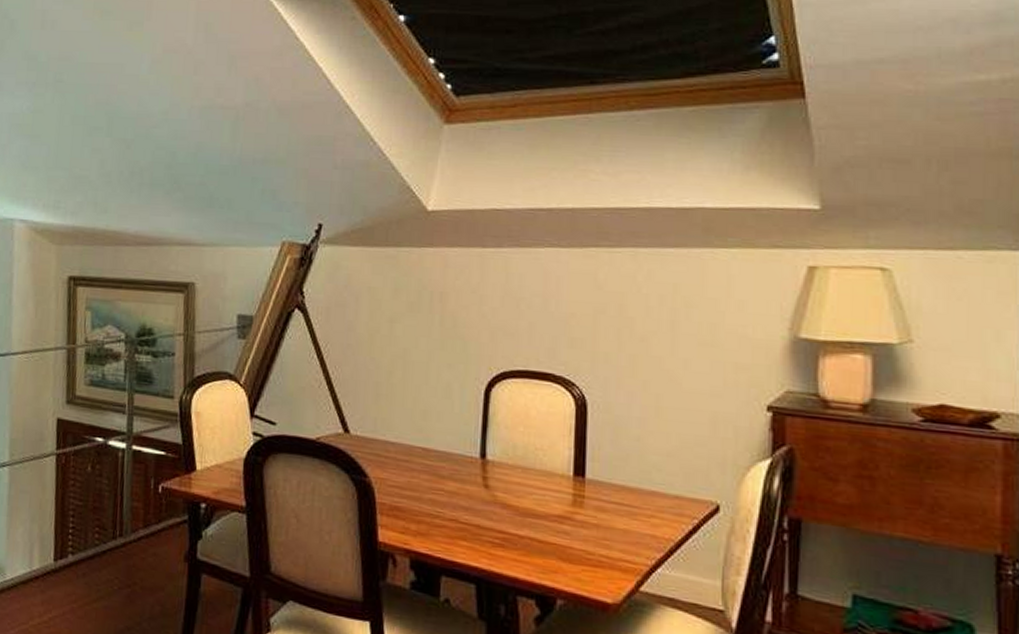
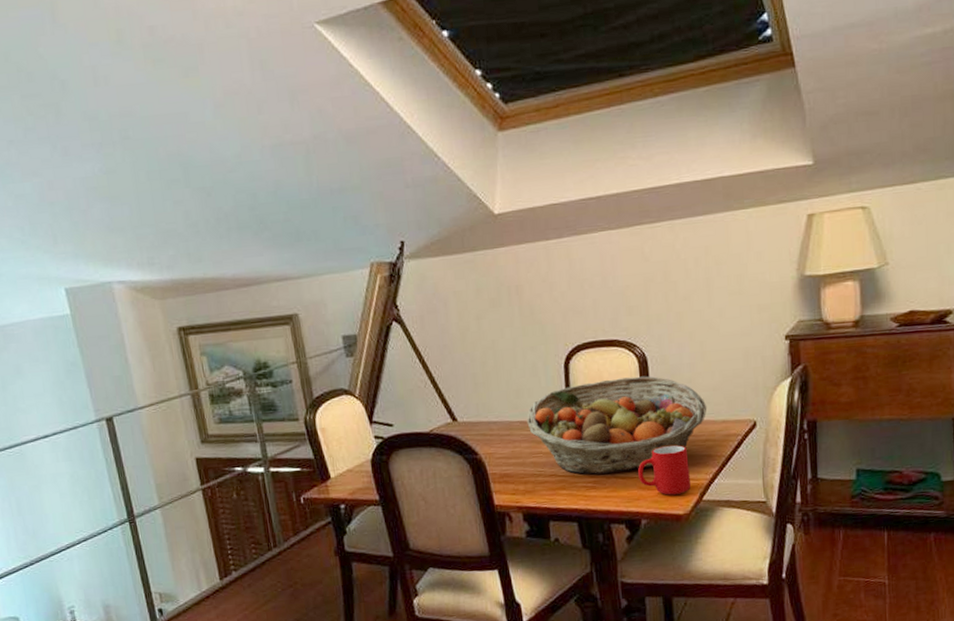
fruit basket: none [431,418,657,535] -> present [526,376,707,475]
cup: none [560,512,627,577] -> present [638,445,692,495]

